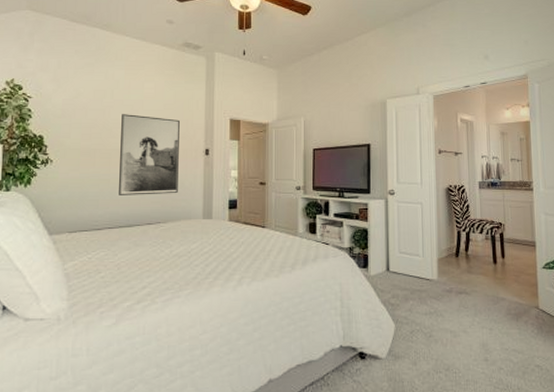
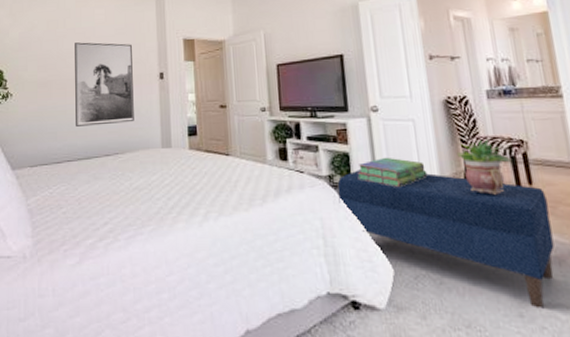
bench: none [356,243,515,354] -> present [337,170,555,308]
stack of books: none [373,233,428,258] -> present [357,157,428,187]
potted plant: none [452,221,492,266] -> present [456,139,512,195]

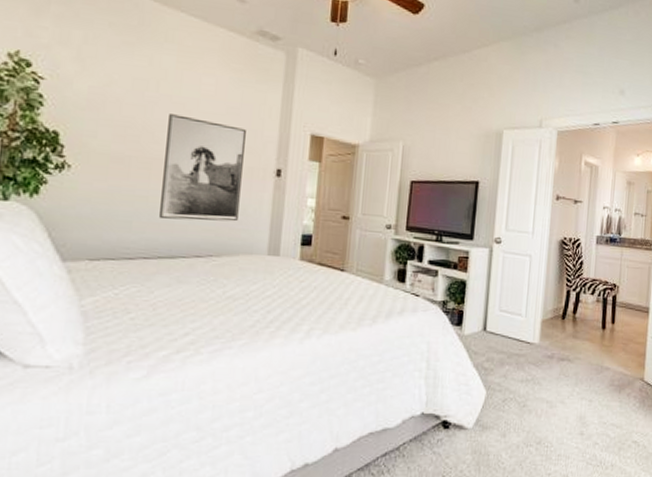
bench: present [337,170,555,308] -> none [448,298,623,428]
stack of books: present [357,157,428,187] -> none [470,288,533,317]
potted plant: present [456,139,512,195] -> none [560,280,603,331]

